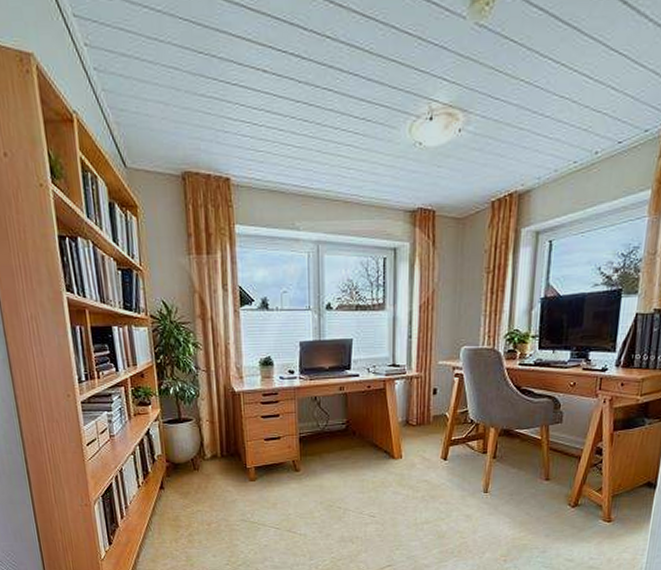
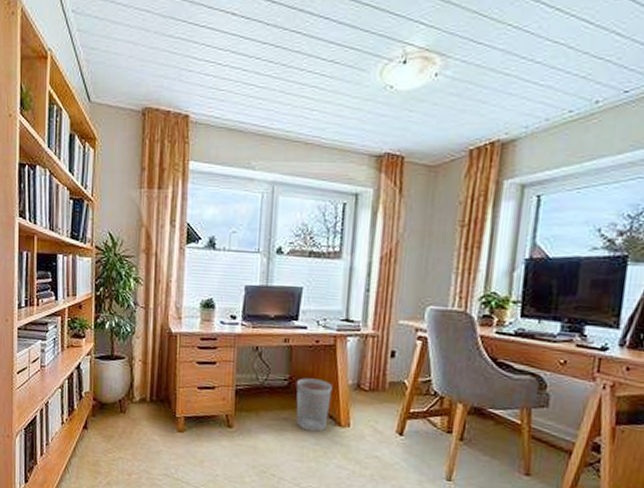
wastebasket: none [353,420,385,466] -> present [296,378,332,432]

